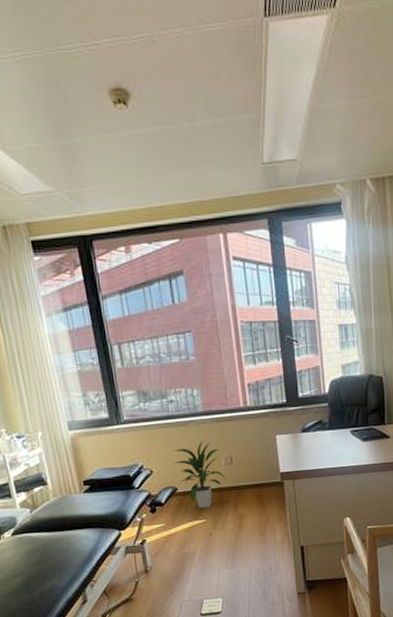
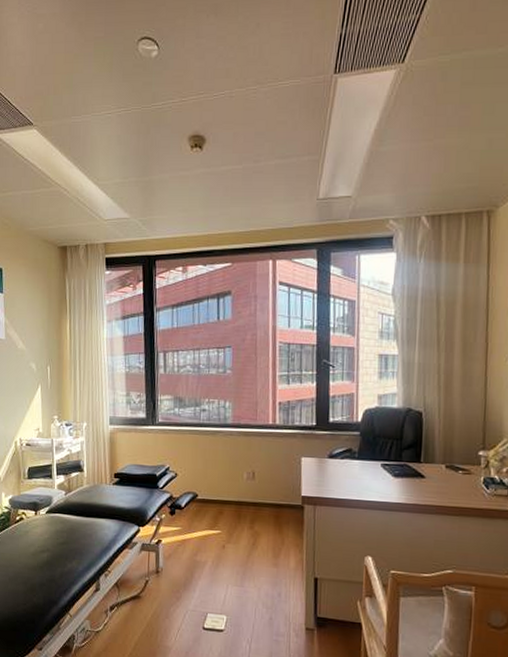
indoor plant: present [173,440,226,509] -> none [197,451,246,520]

